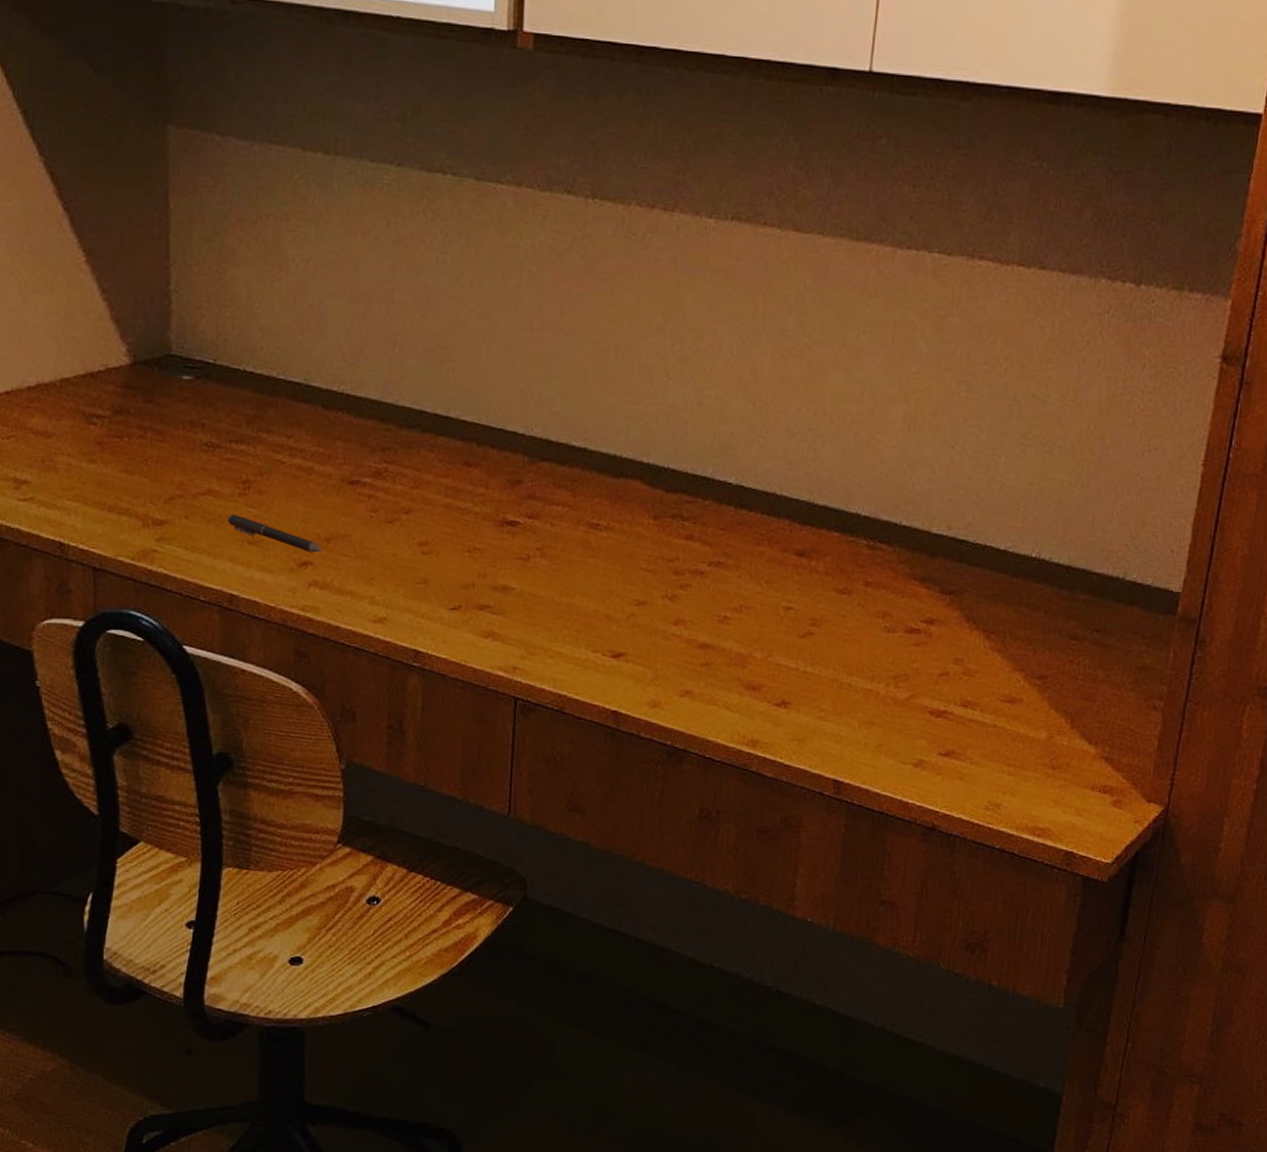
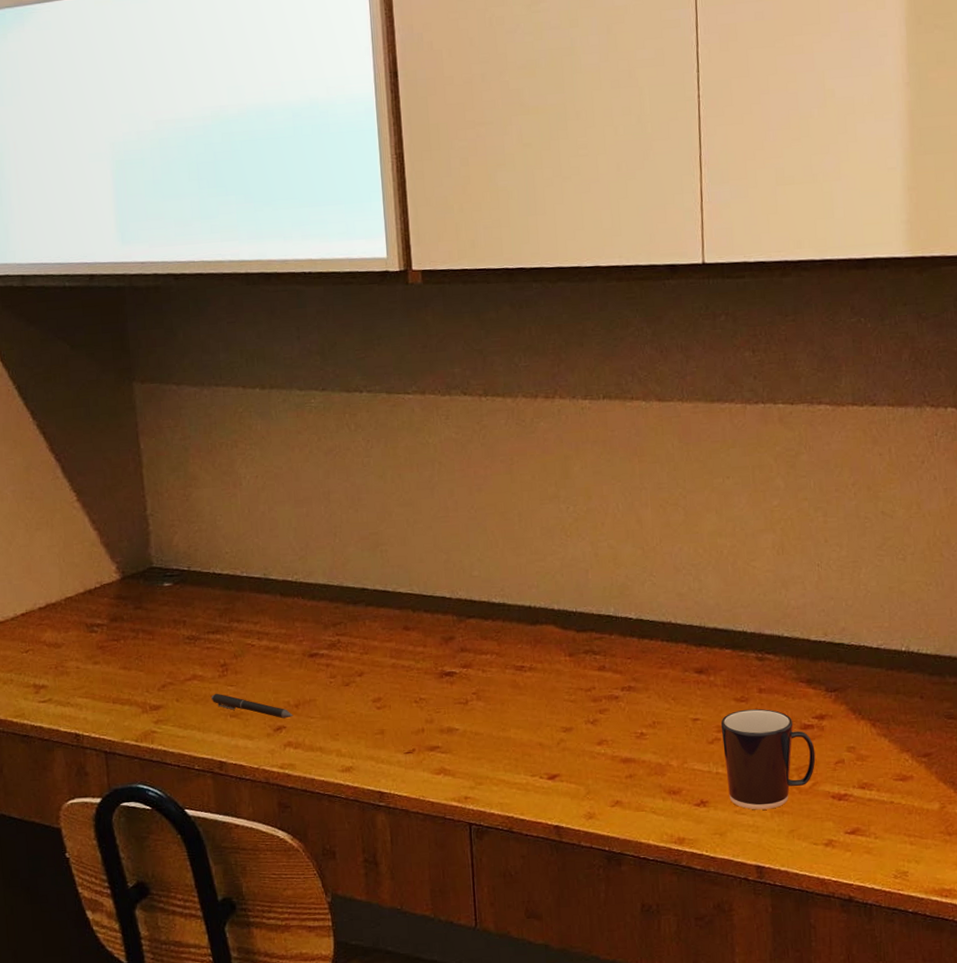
mug: none [814,603,919,719] -> present [720,708,816,810]

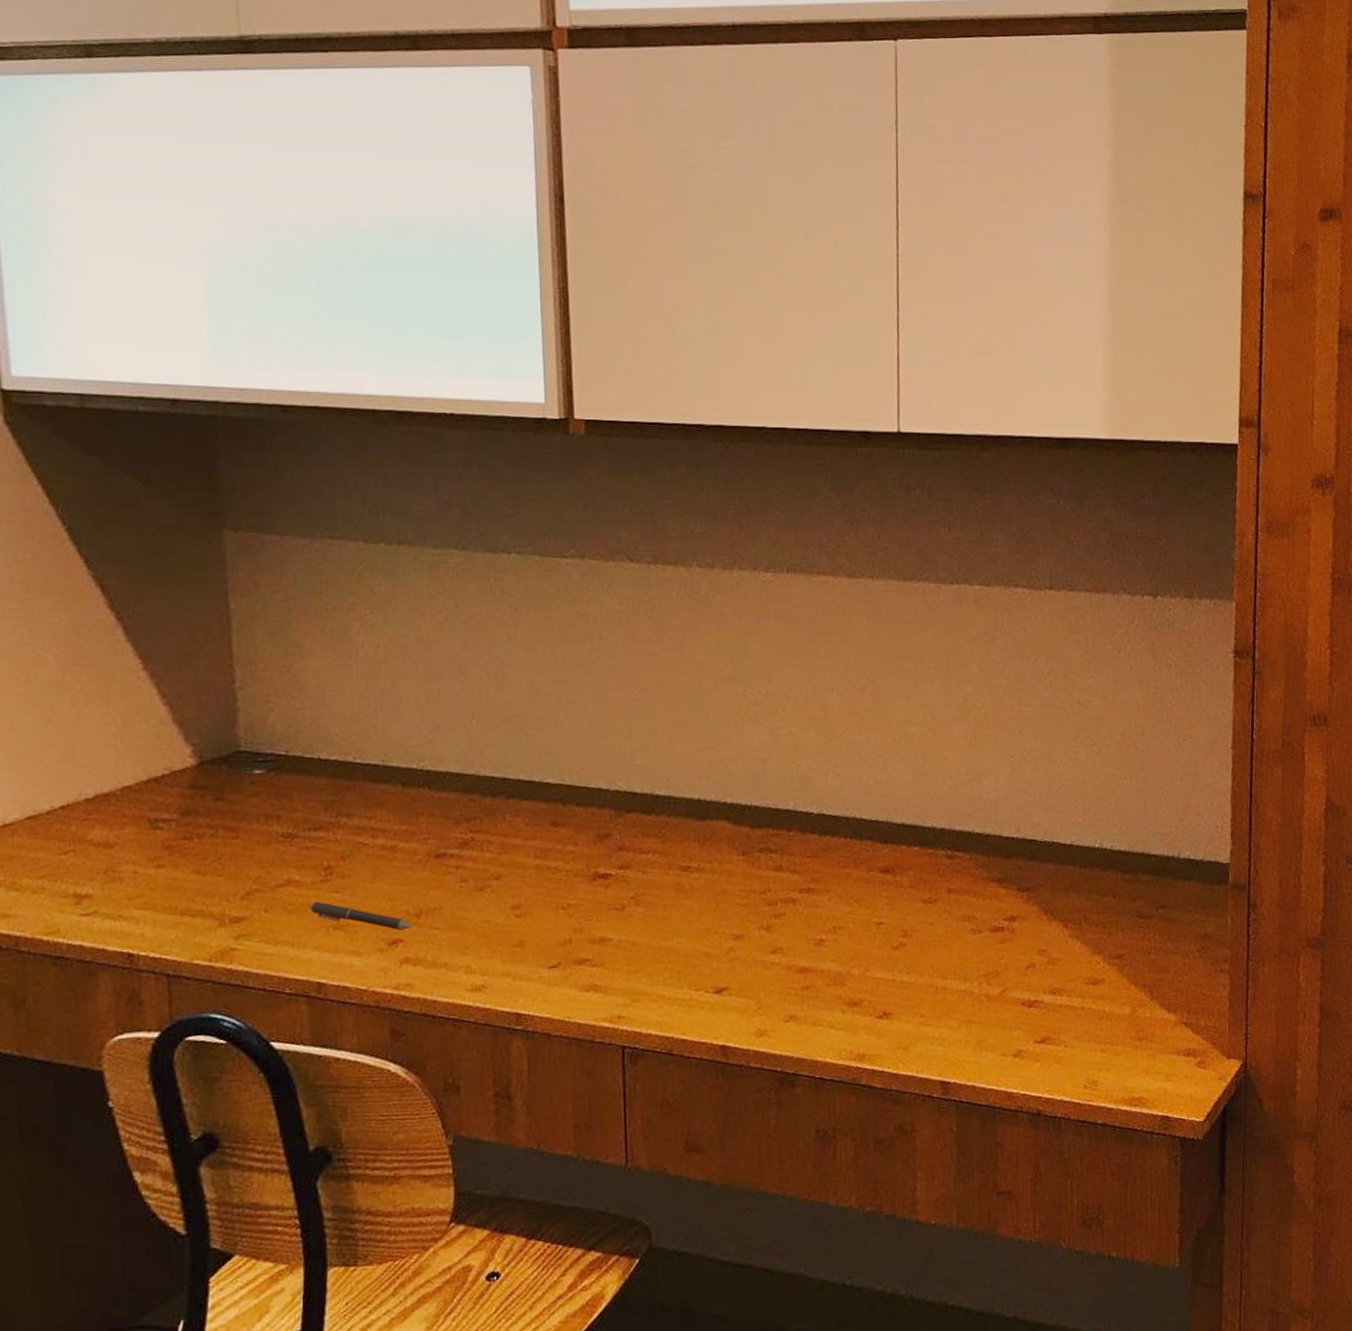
mug: present [720,708,816,810] -> none [906,910,1006,1021]

